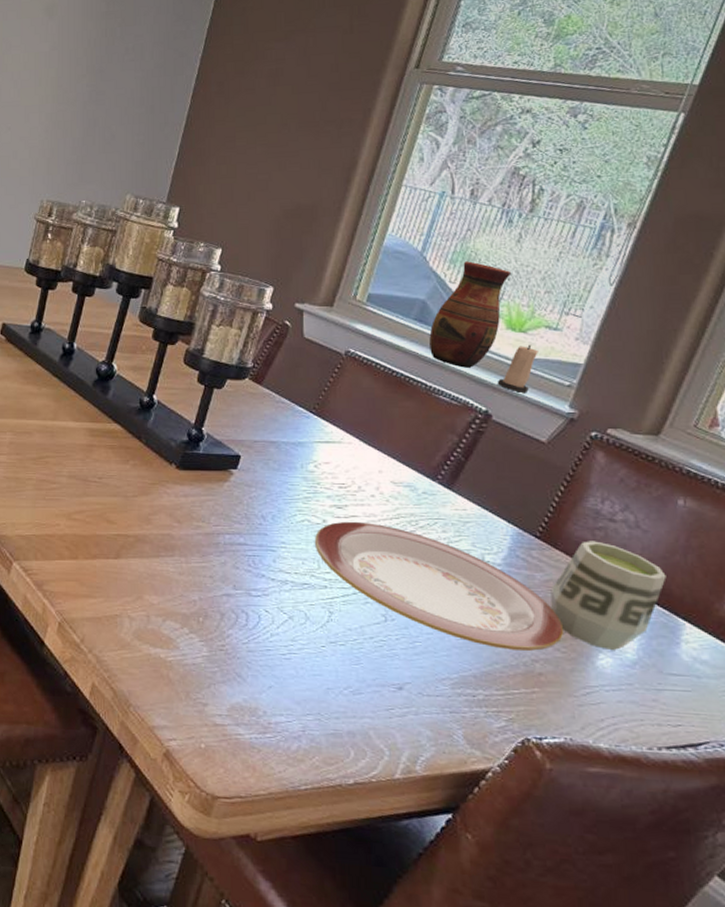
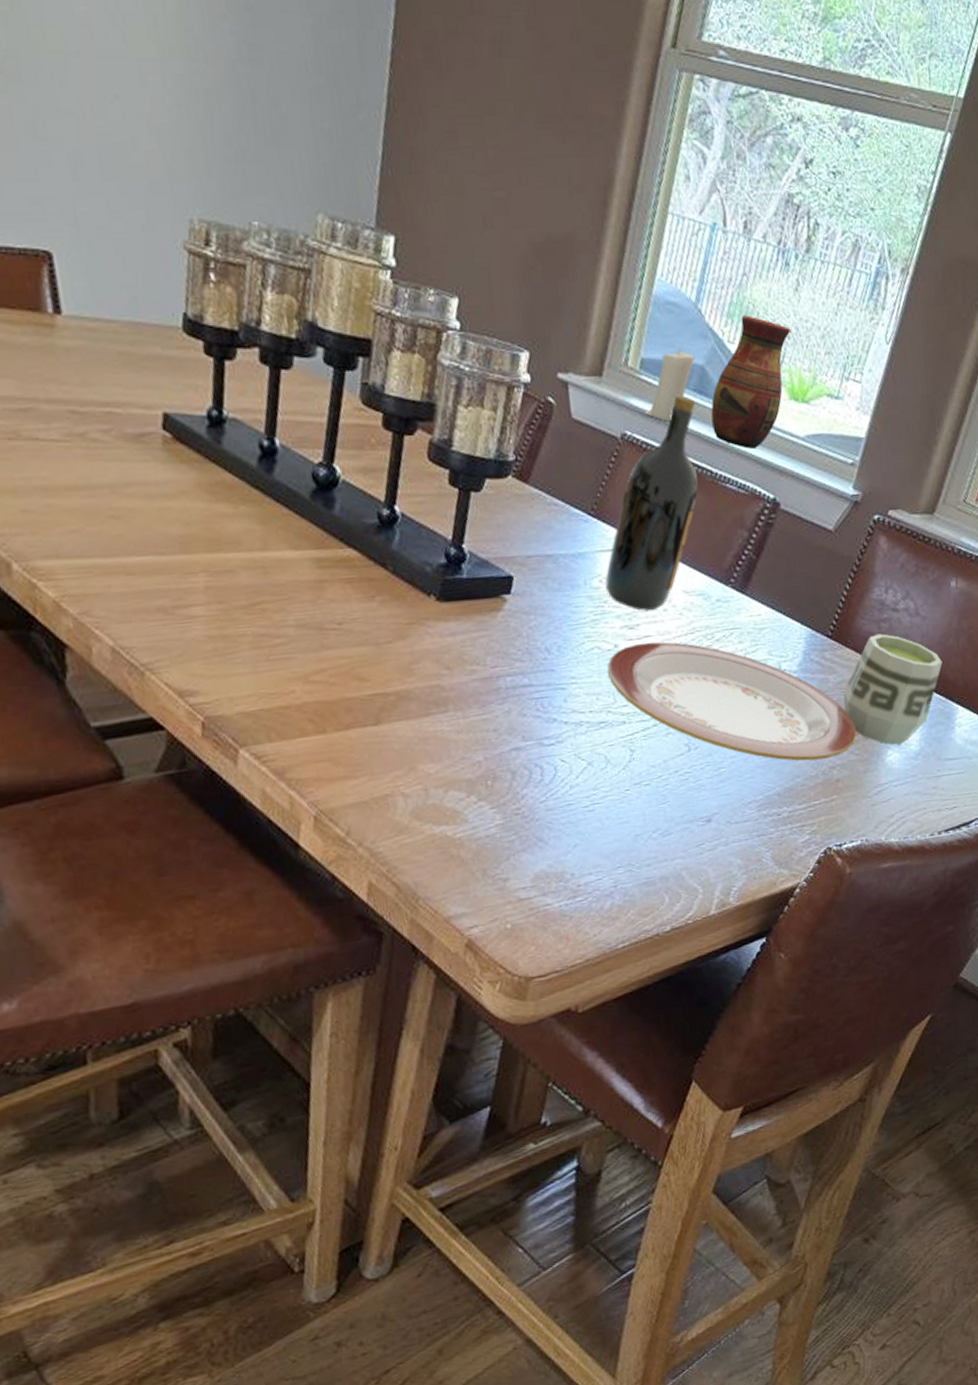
wine bottle: none [320,322,416,494] -> present [605,395,698,611]
candle: none [368,286,417,343] -> present [645,348,695,422]
candle: present [497,344,538,394] -> none [783,417,822,476]

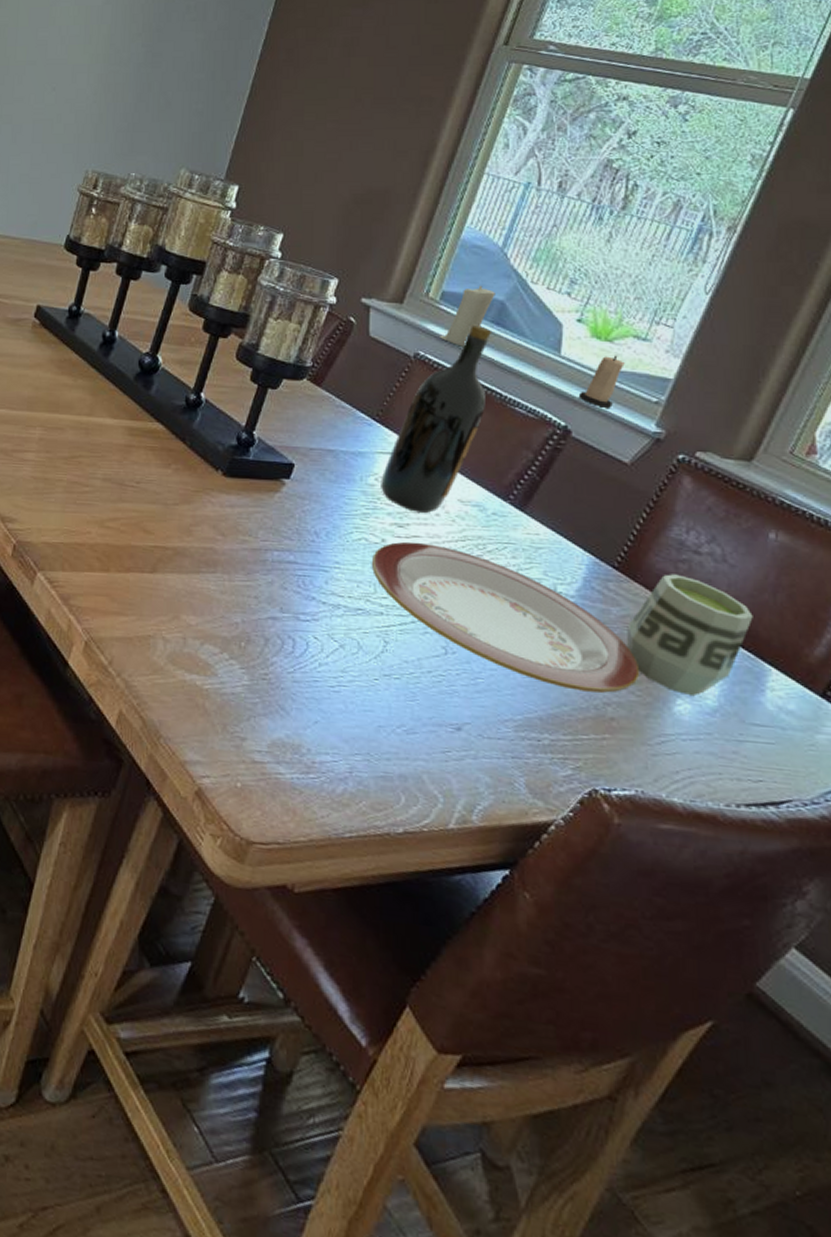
vase: present [711,315,792,450] -> none [507,260,600,379]
candle: none [783,417,822,476] -> present [578,355,625,409]

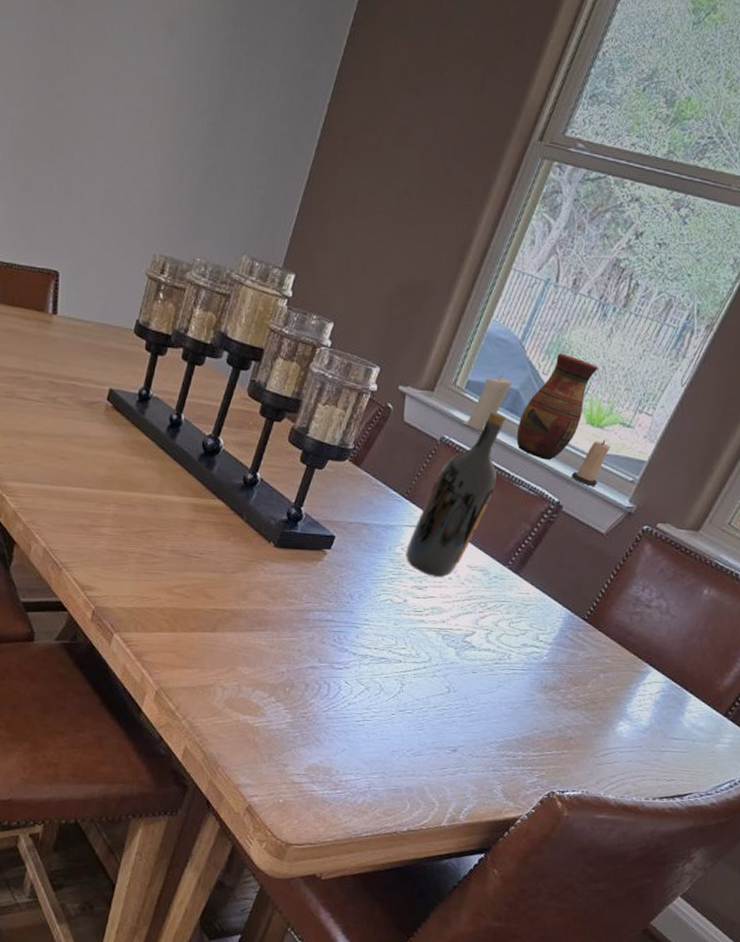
plate: present [371,542,640,693] -> none [394,601,595,719]
vase: none [507,260,600,379] -> present [516,353,599,461]
cup: present [627,574,753,696] -> none [588,624,684,718]

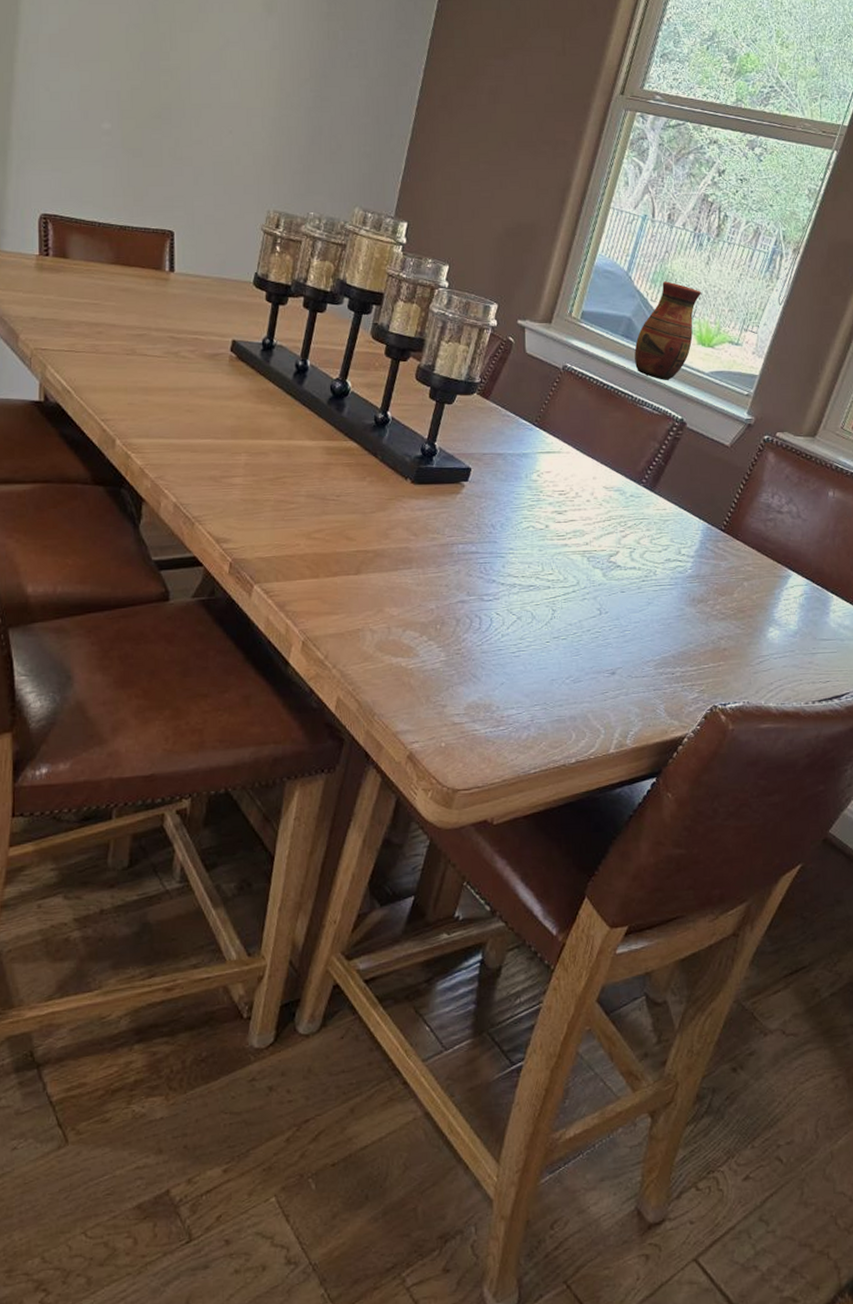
wine bottle: present [406,411,507,577] -> none [542,338,623,500]
candle: present [463,375,512,432] -> none [582,304,624,358]
candle: present [571,440,611,487] -> none [690,358,723,403]

